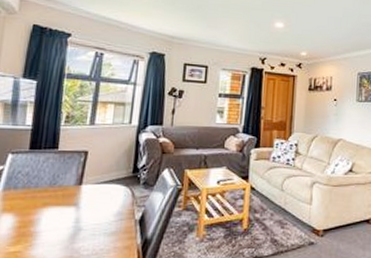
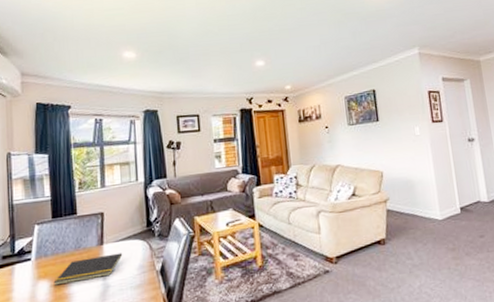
notepad: none [19,196,102,221] -> present [53,252,123,286]

